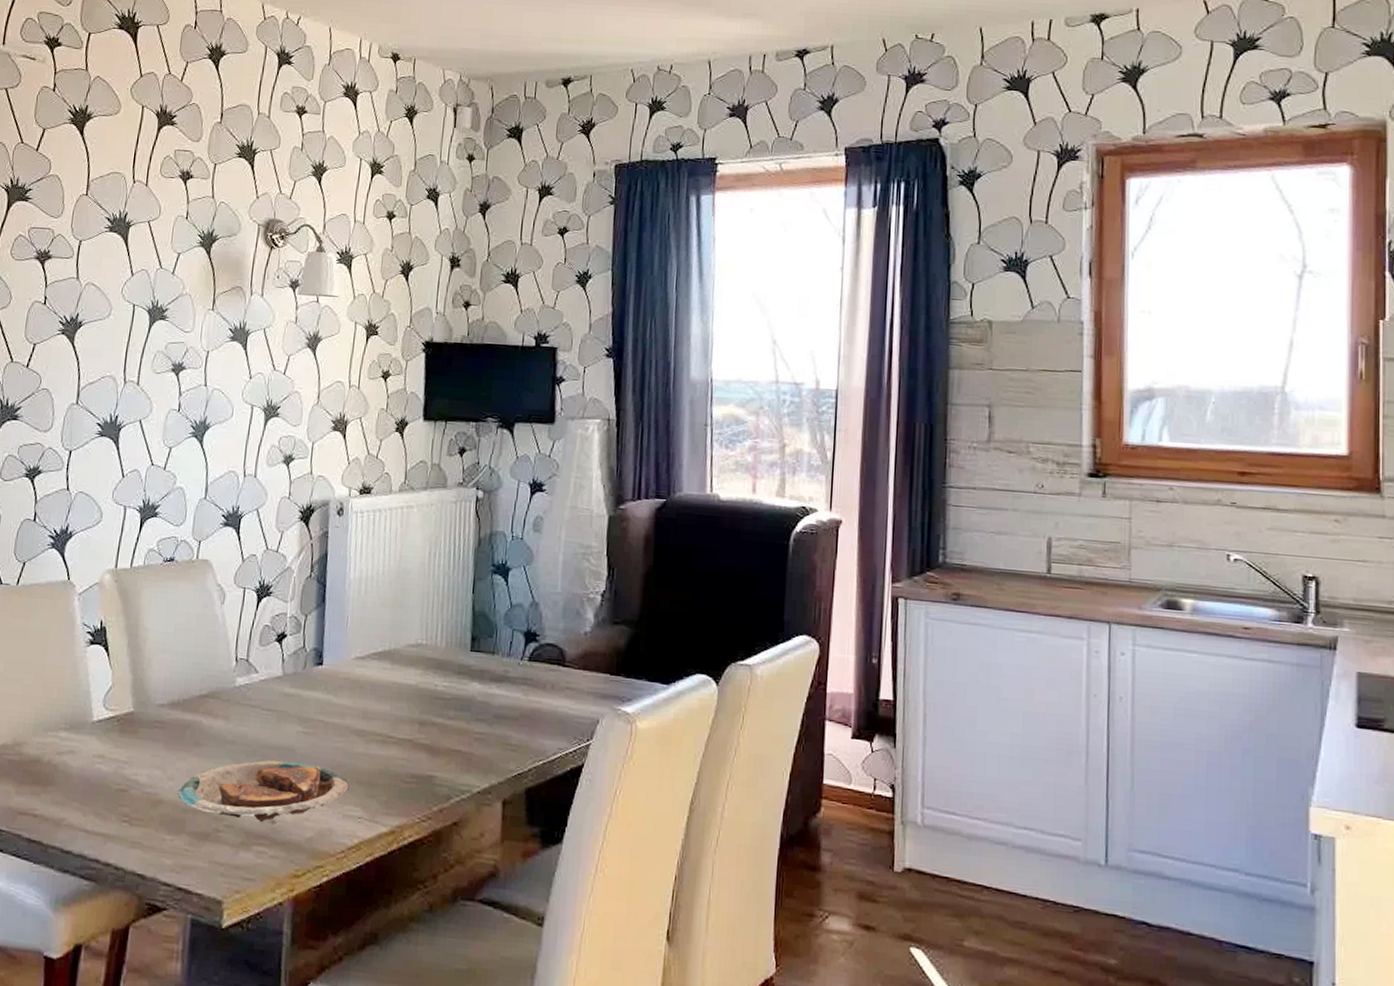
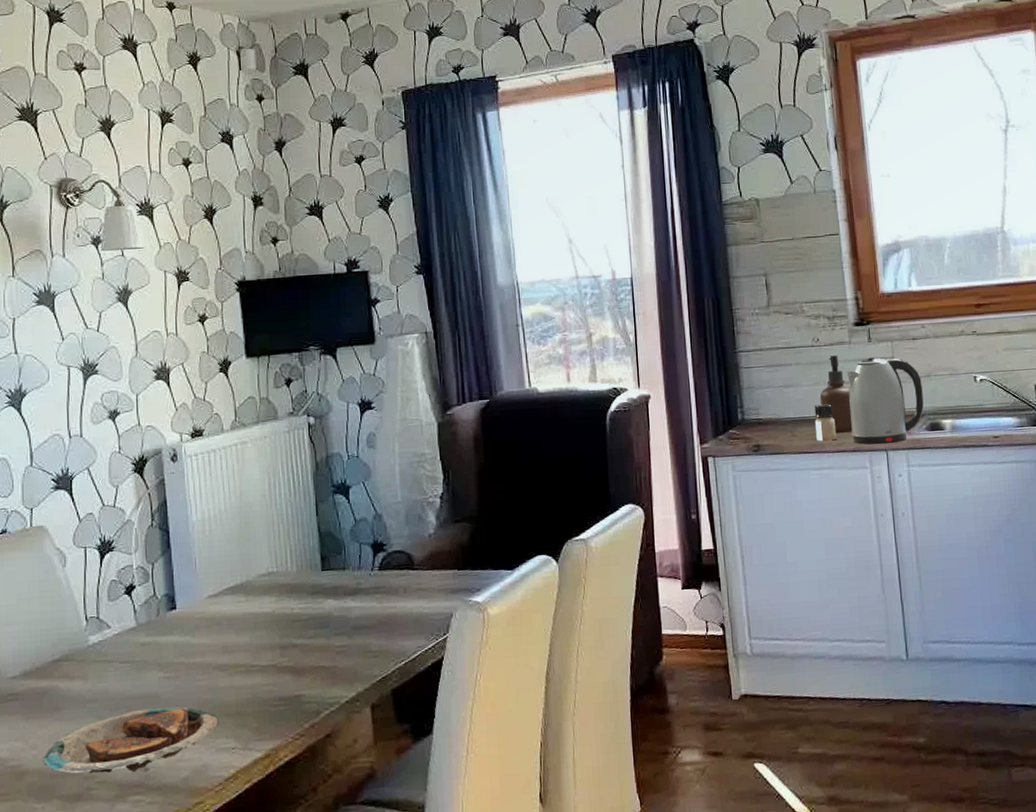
bottle: none [1027,558,1052,602] -> present [814,404,837,442]
soap dispenser: none [1037,506,1075,597] -> present [820,355,853,434]
kettle: none [1070,514,1162,617] -> present [846,357,924,445]

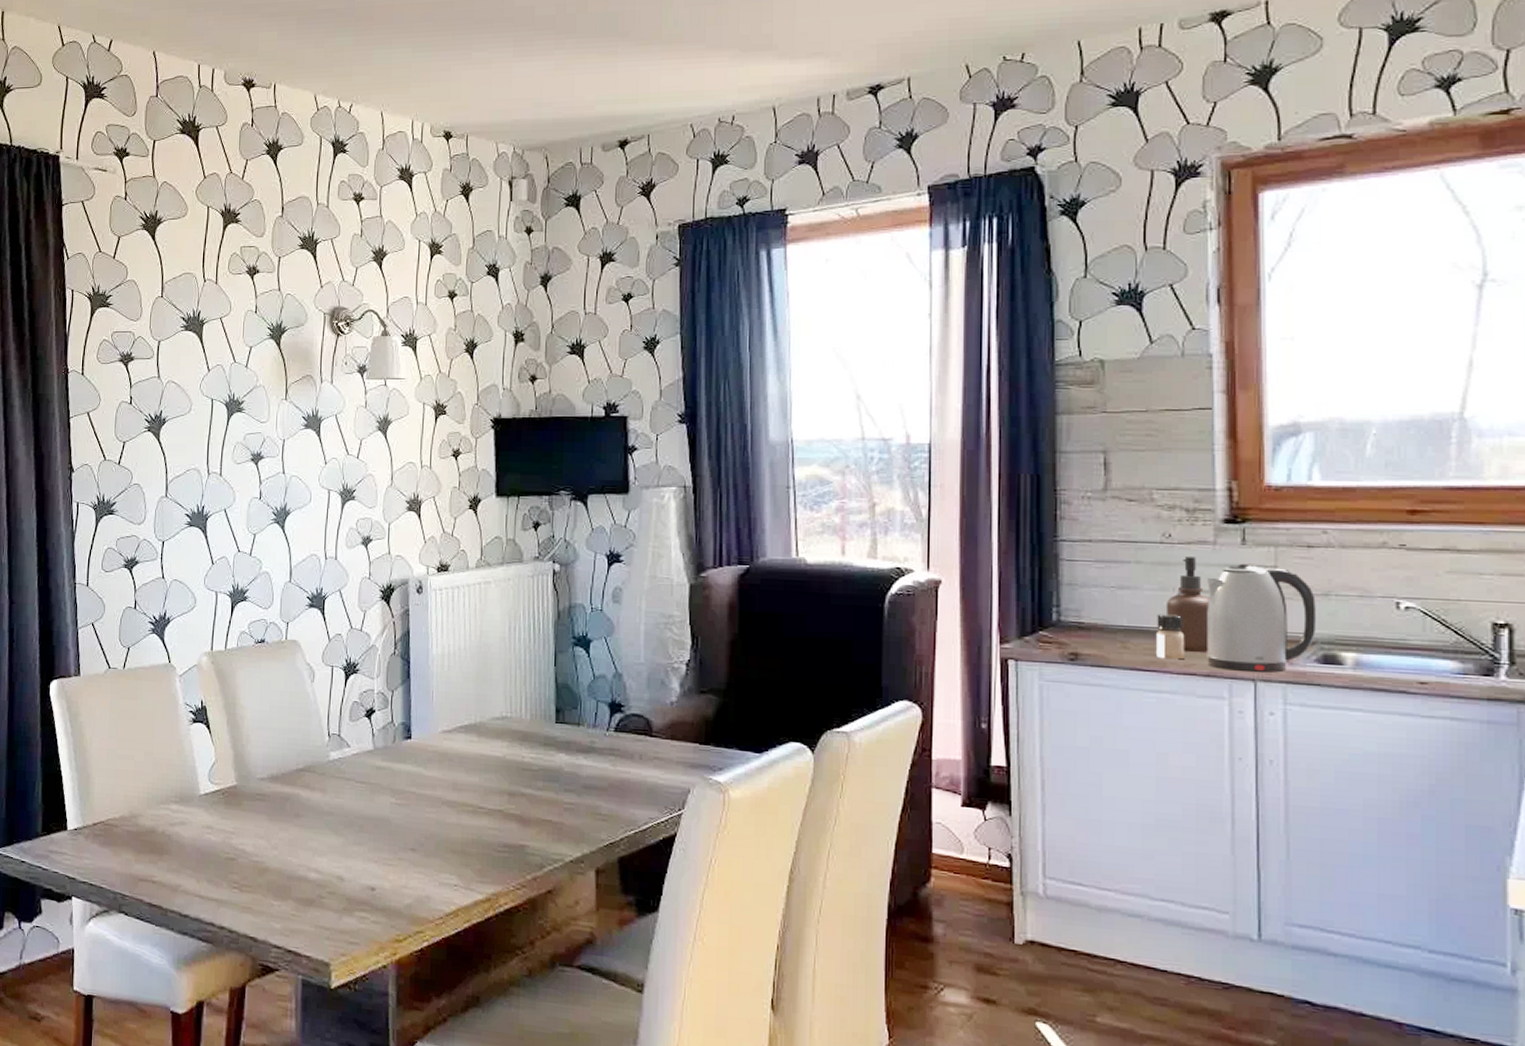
plate: present [42,706,219,774] -> none [281,830,444,890]

